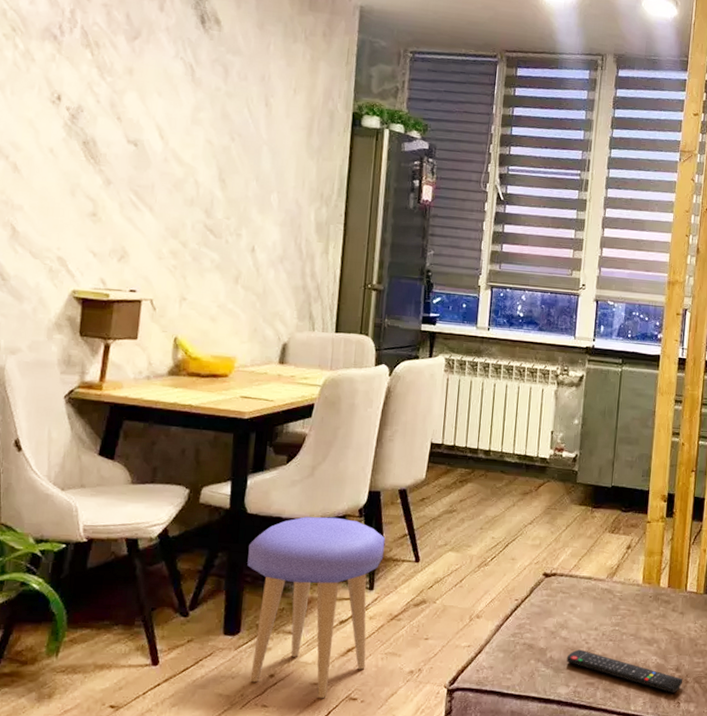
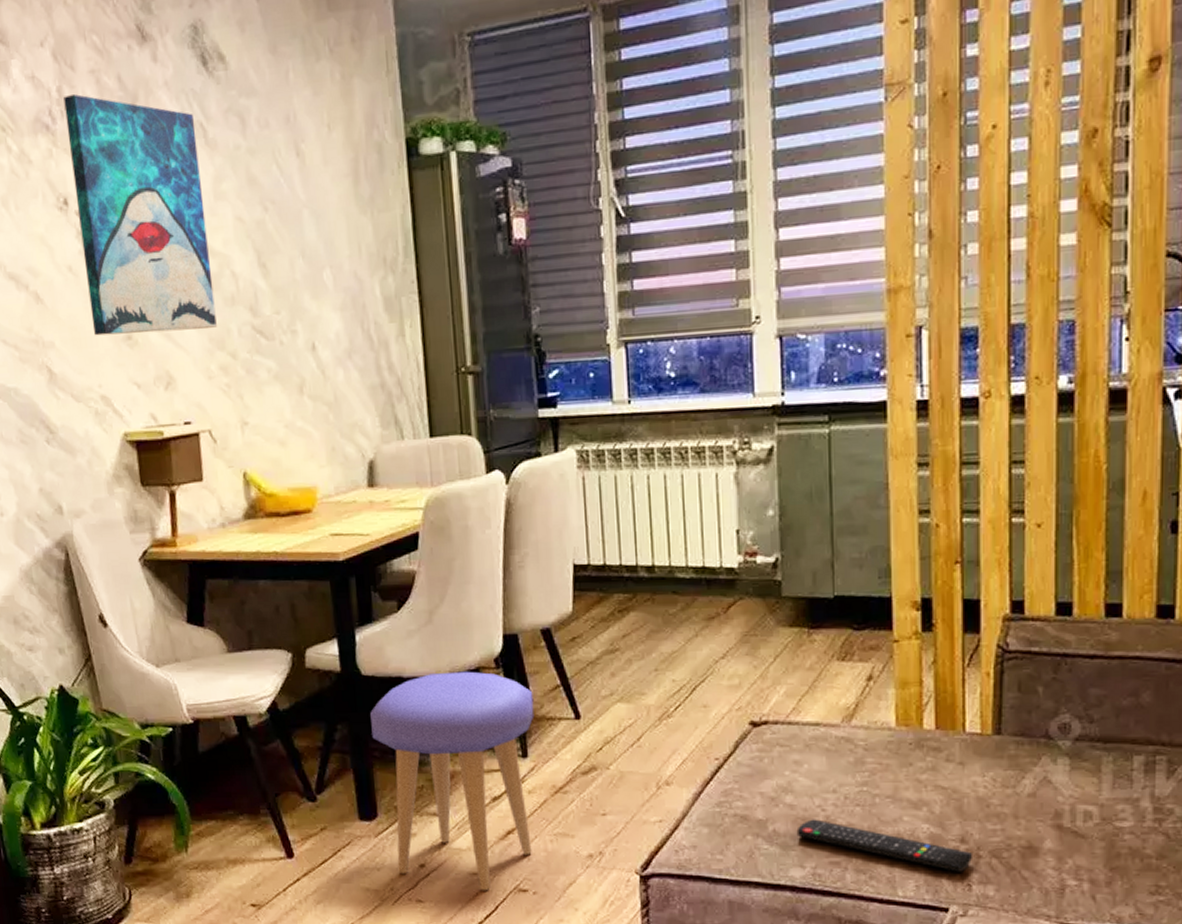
wall art: none [62,17,186,220] -> present [63,94,217,336]

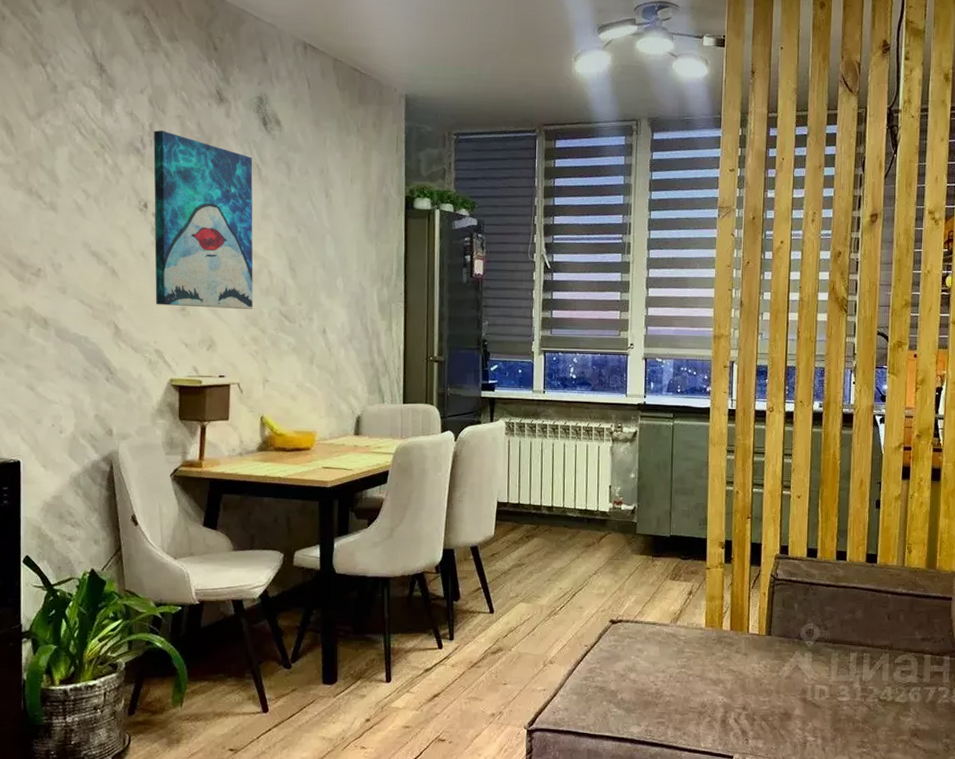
stool: present [370,671,534,891] -> none [339,574,461,741]
remote control: present [796,819,973,872] -> none [636,691,750,730]

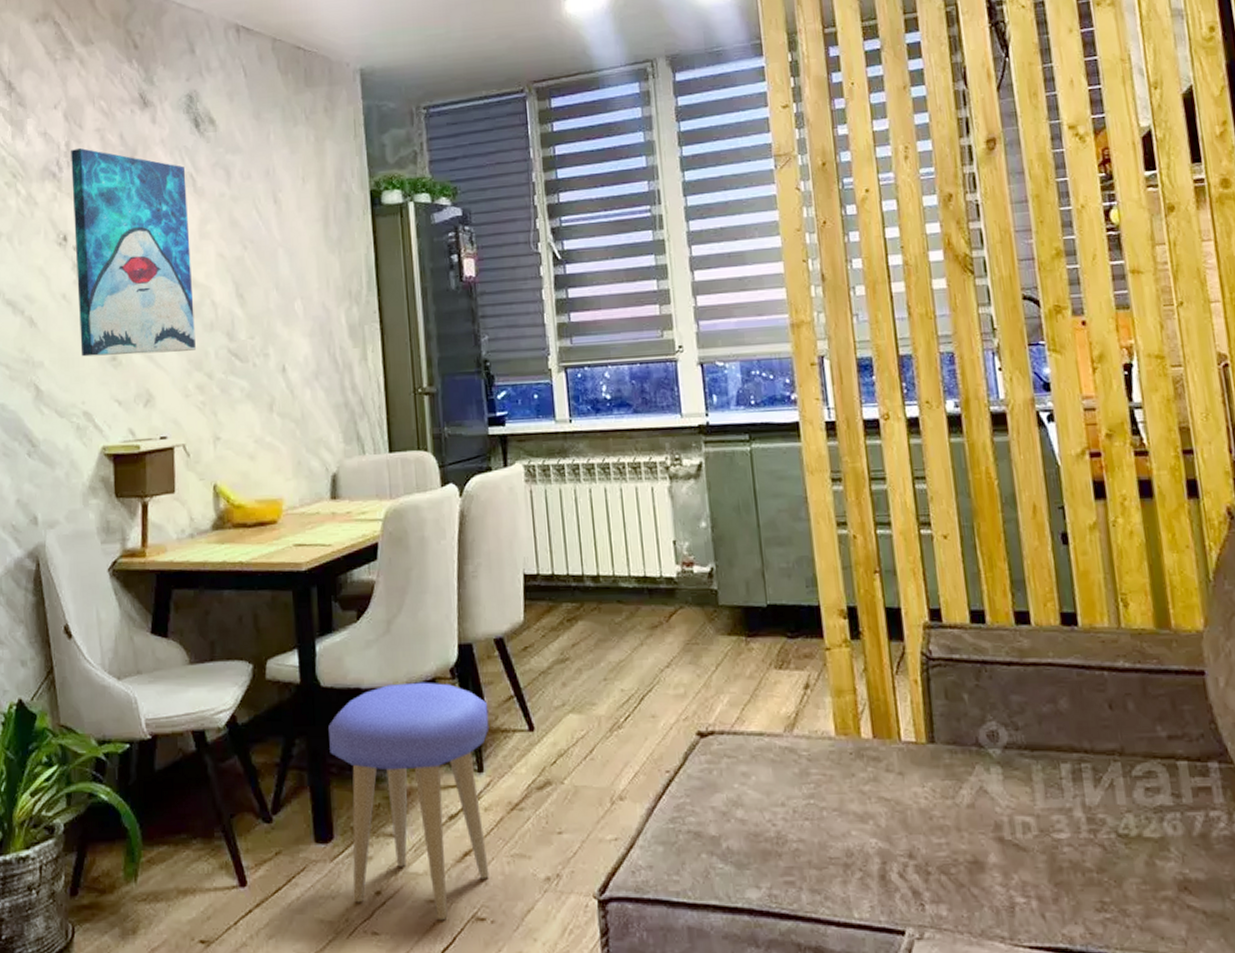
stool: none [339,574,461,741] -> present [328,682,489,921]

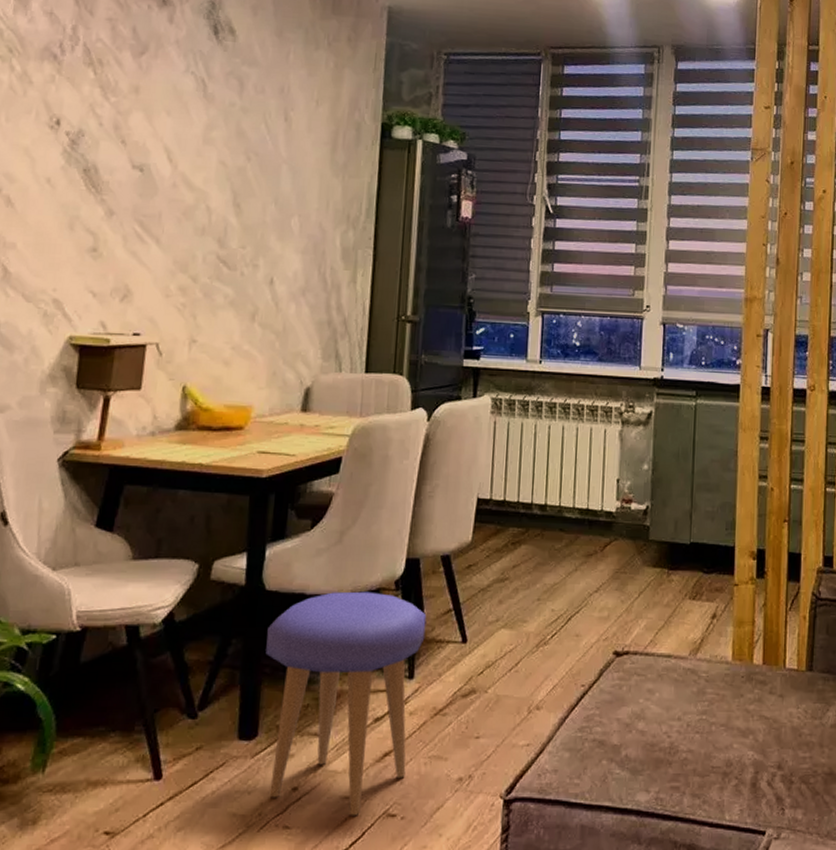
wall art: present [71,148,196,357] -> none [59,34,197,252]

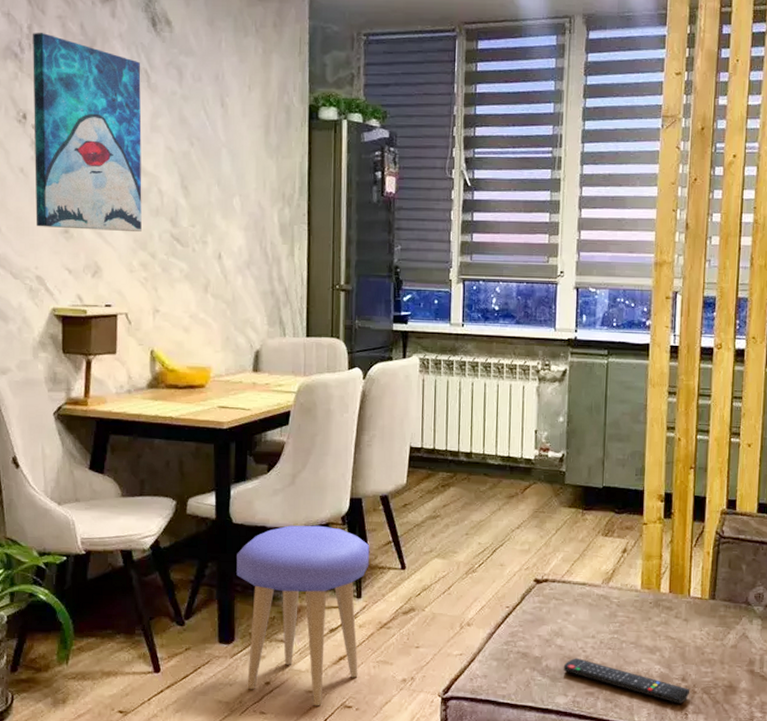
wall art: none [59,34,197,252] -> present [33,33,142,231]
remote control: none [645,745,787,797] -> present [563,658,691,704]

